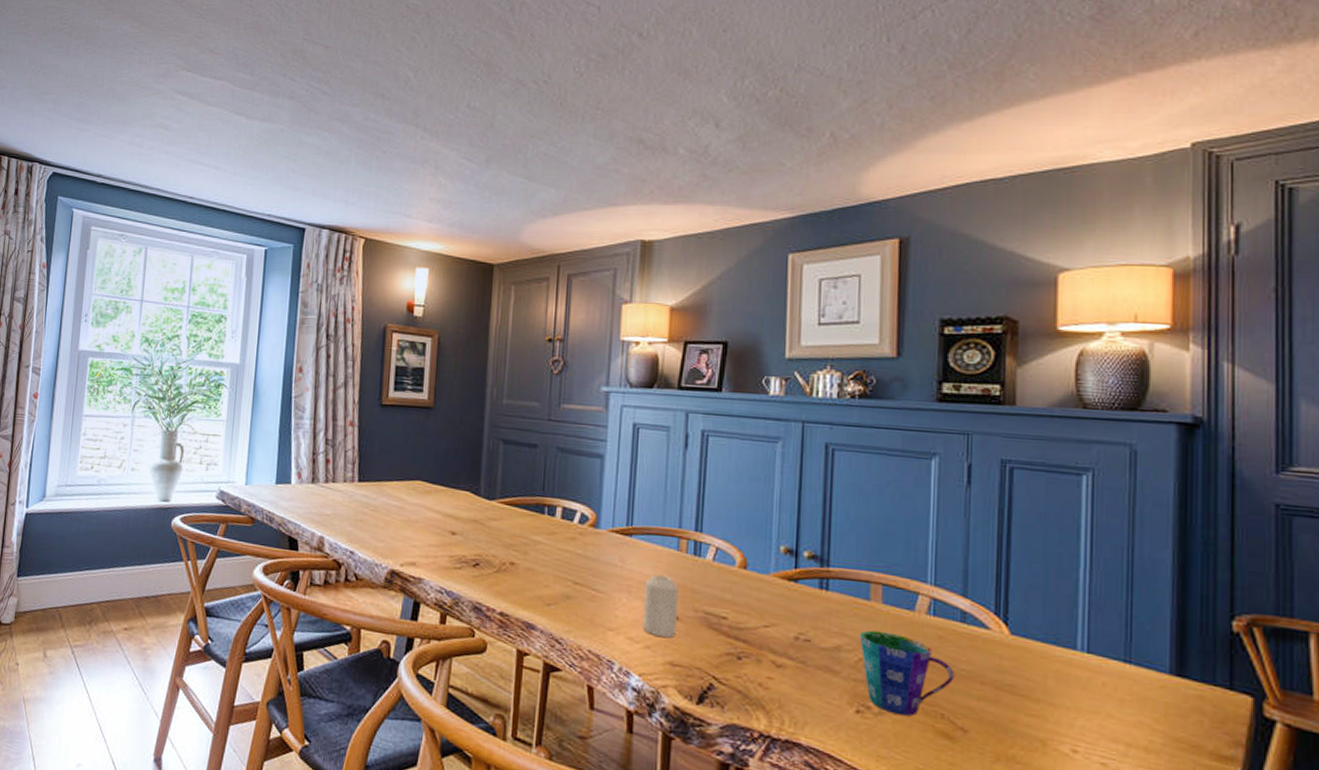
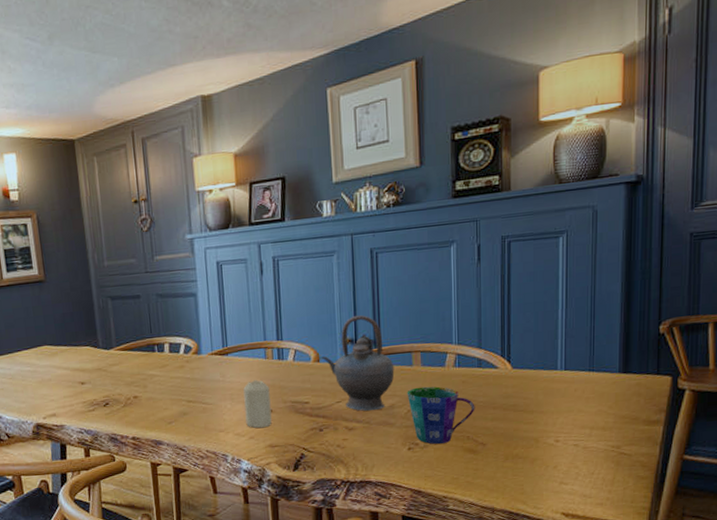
teapot: none [748,521,845,649] -> present [320,315,395,411]

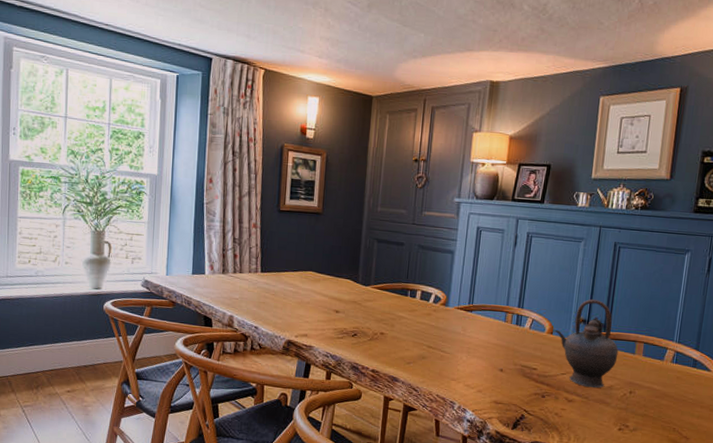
candle: present [243,380,272,428] -> none [477,339,504,385]
cup: present [407,386,475,445] -> none [625,374,685,431]

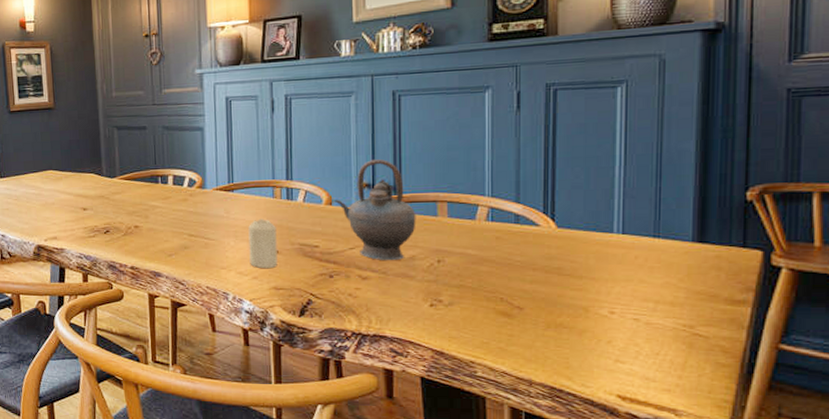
candle: none [477,339,504,385] -> present [248,219,278,269]

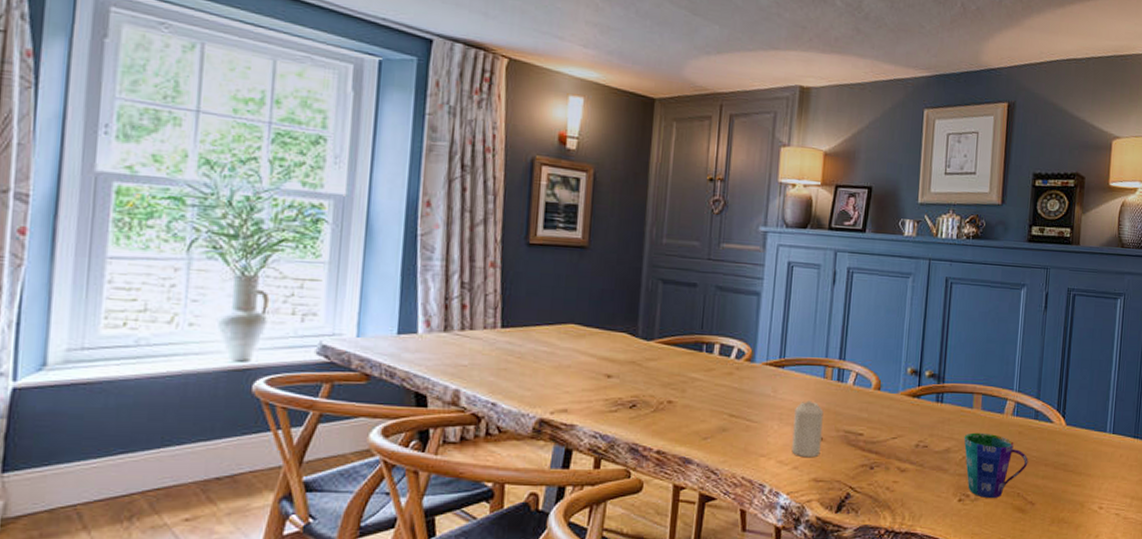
teapot: present [333,159,416,260] -> none [882,346,955,452]
cup: none [430,239,511,304] -> present [964,432,1028,499]

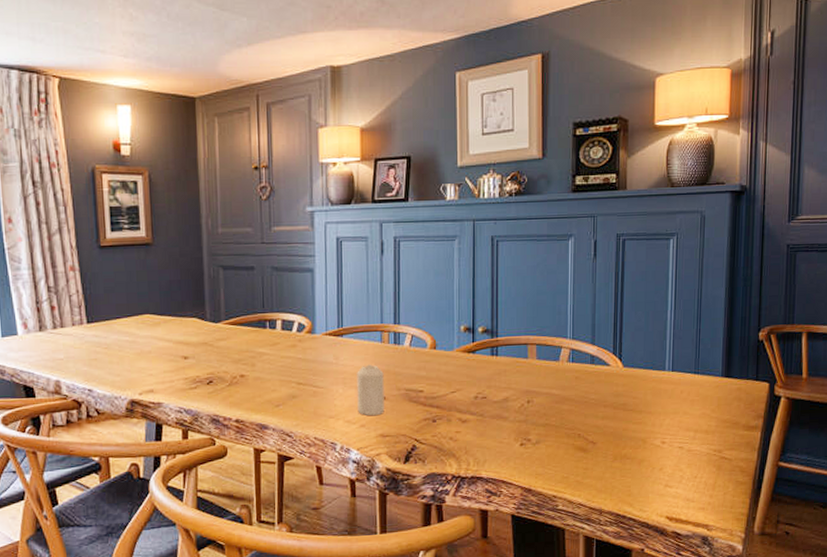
cup: present [964,432,1028,499] -> none [521,380,587,441]

